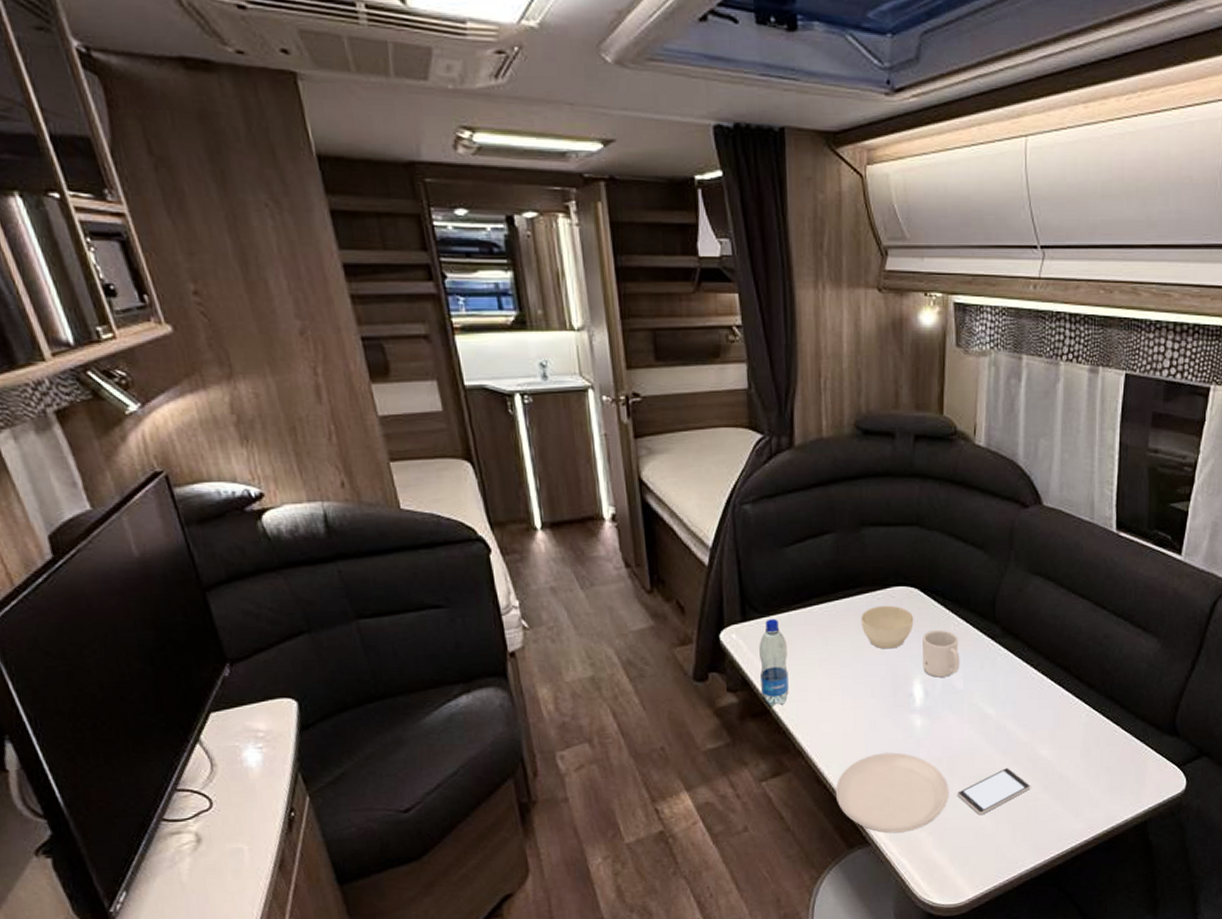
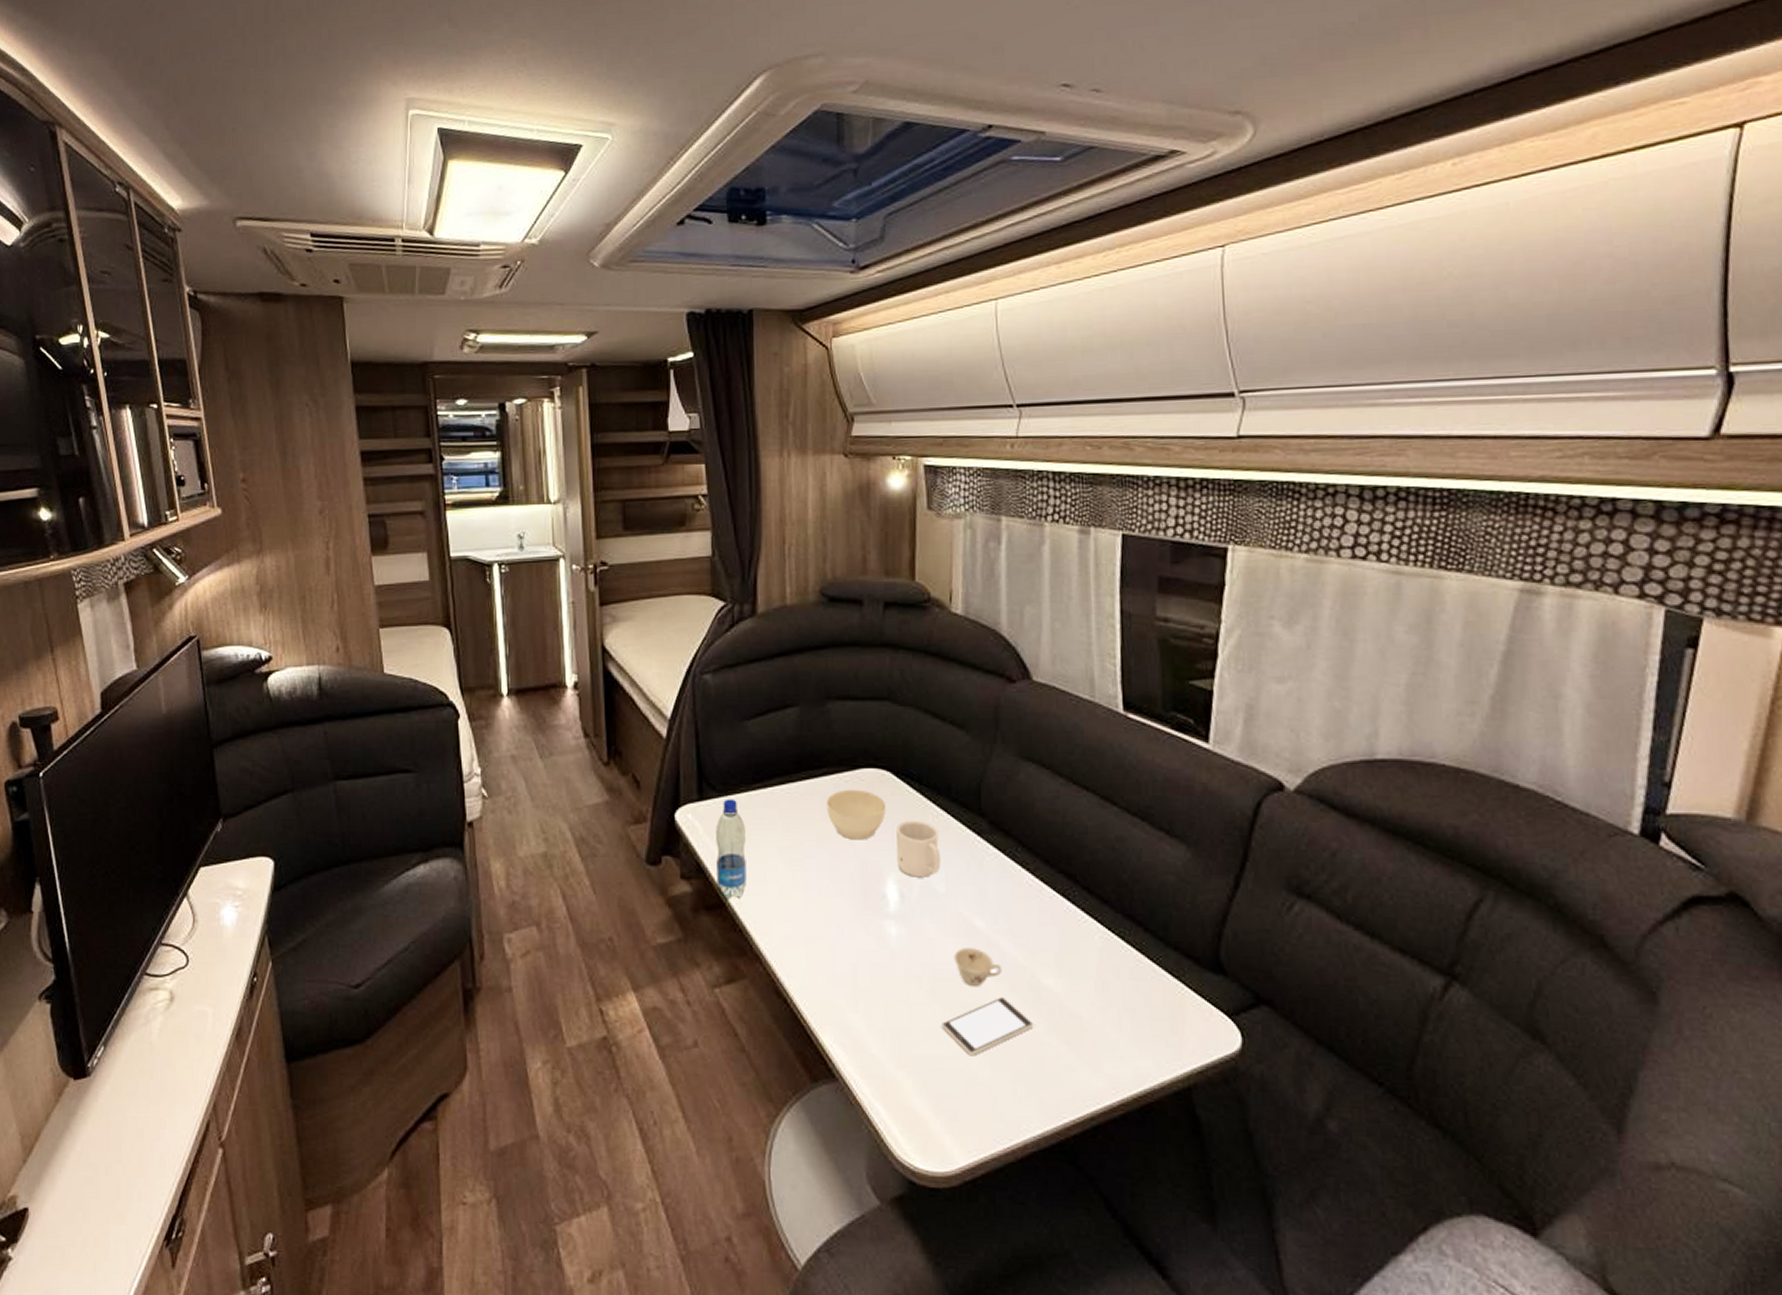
plate: present [835,752,949,833] -> none [797,965,932,1068]
teacup: none [969,731,1008,762] -> present [954,948,1002,987]

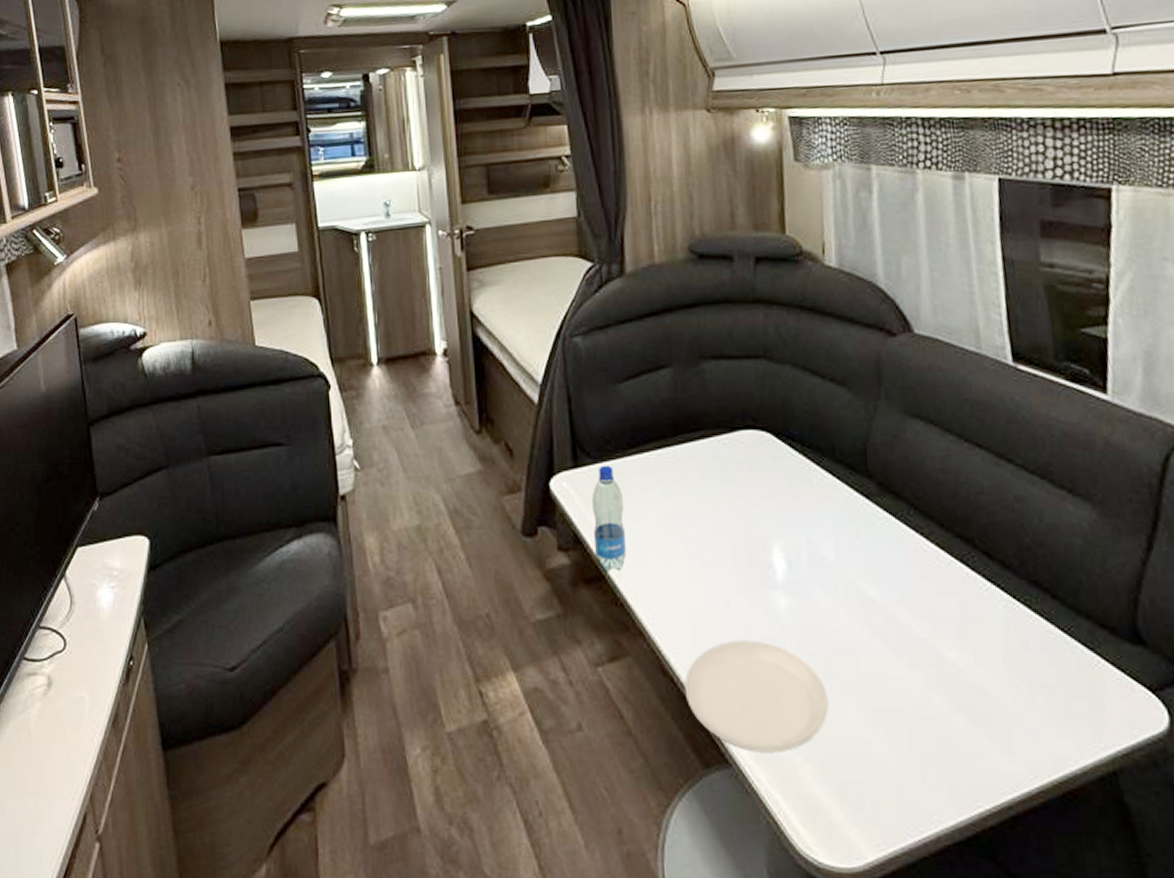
plate: none [797,965,932,1068] -> present [684,640,829,753]
bowl: present [826,789,886,840] -> none [705,452,768,506]
mug: present [896,821,941,877] -> none [780,484,829,545]
smartphone: present [942,996,1034,1056] -> none [839,672,939,739]
teacup: present [954,948,1002,987] -> none [848,620,901,663]

